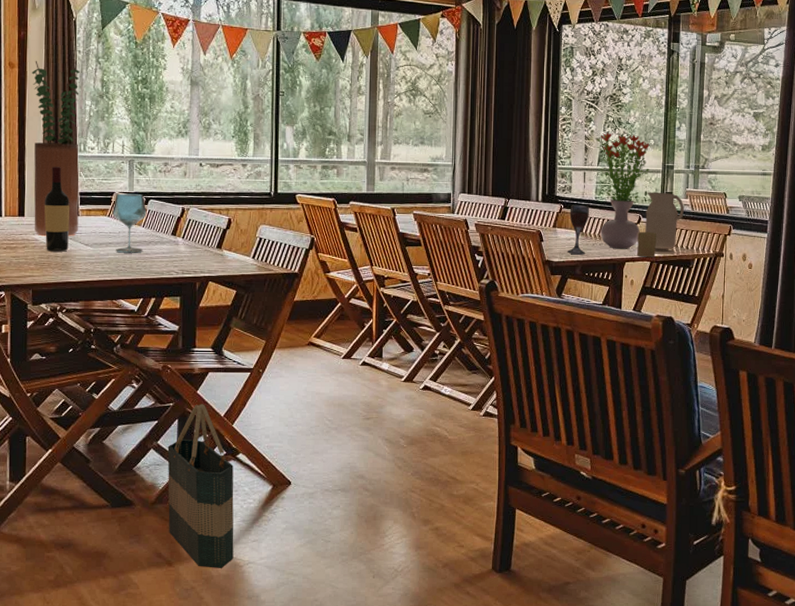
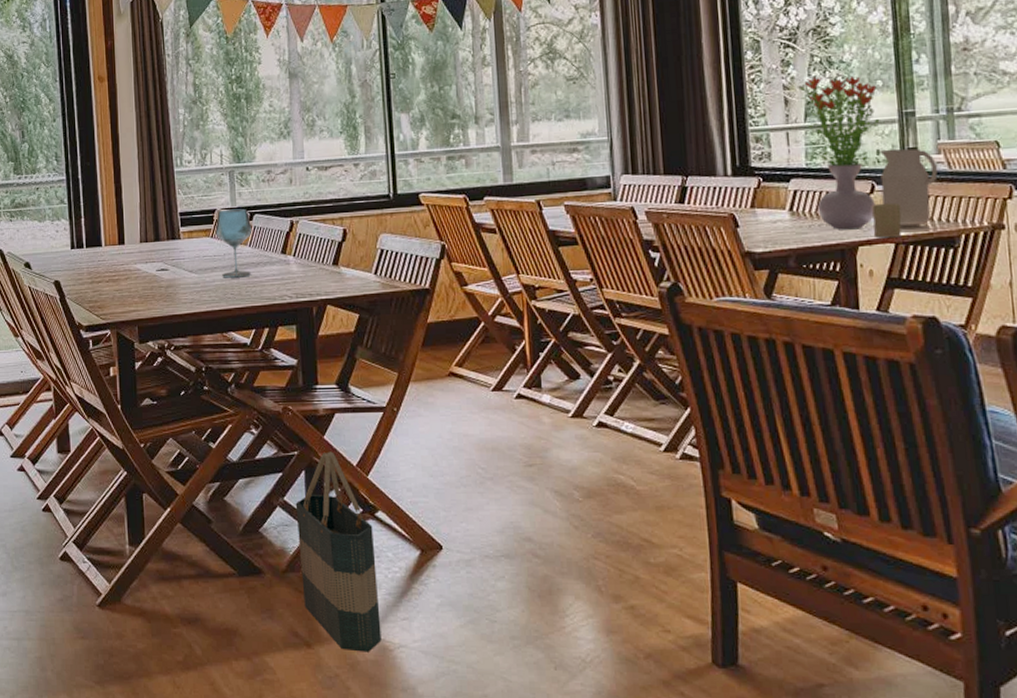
vase: present [32,60,80,236] -> none [122,65,181,265]
wine bottle: present [44,167,70,252] -> none [144,186,172,282]
cup: present [567,205,590,255] -> none [771,175,801,242]

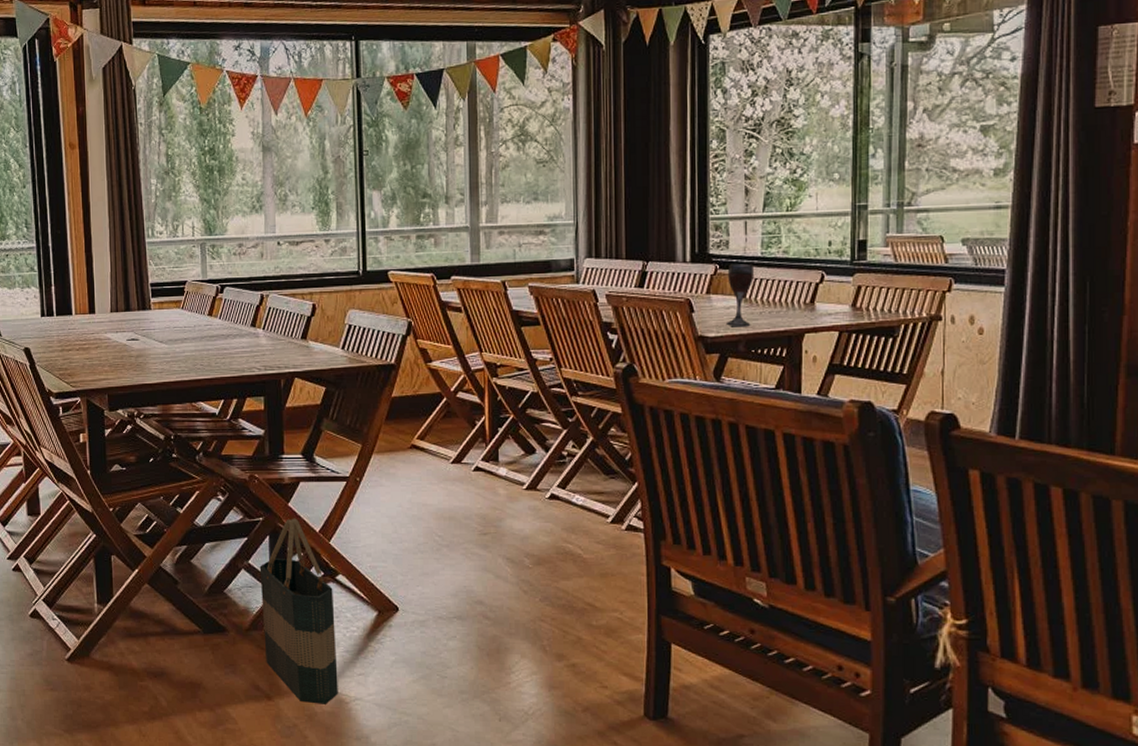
wine glass: present [215,208,253,278] -> none [186,281,223,349]
cup: none [771,175,801,242] -> present [725,263,755,327]
flower arrangement: present [800,76,880,230] -> none [760,168,834,317]
candle: present [872,203,902,238] -> none [819,292,847,326]
water jug: present [880,148,938,234] -> none [830,240,885,323]

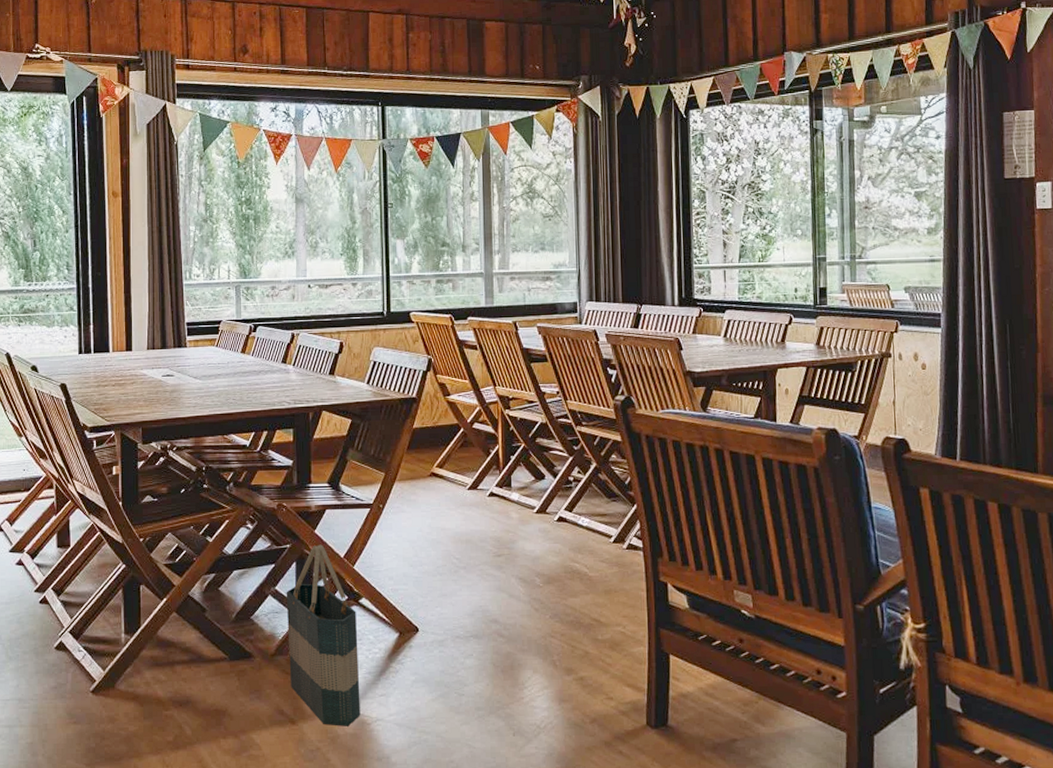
cup: present [725,263,755,327] -> none [710,307,734,363]

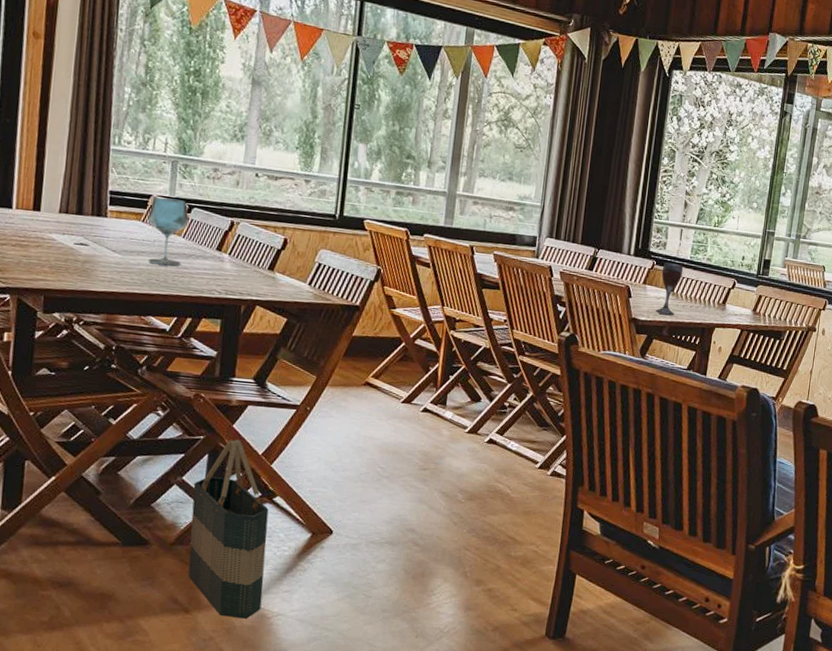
wine glass: none [220,320,256,385] -> present [147,197,189,267]
cup: none [710,307,734,363] -> present [655,262,684,316]

